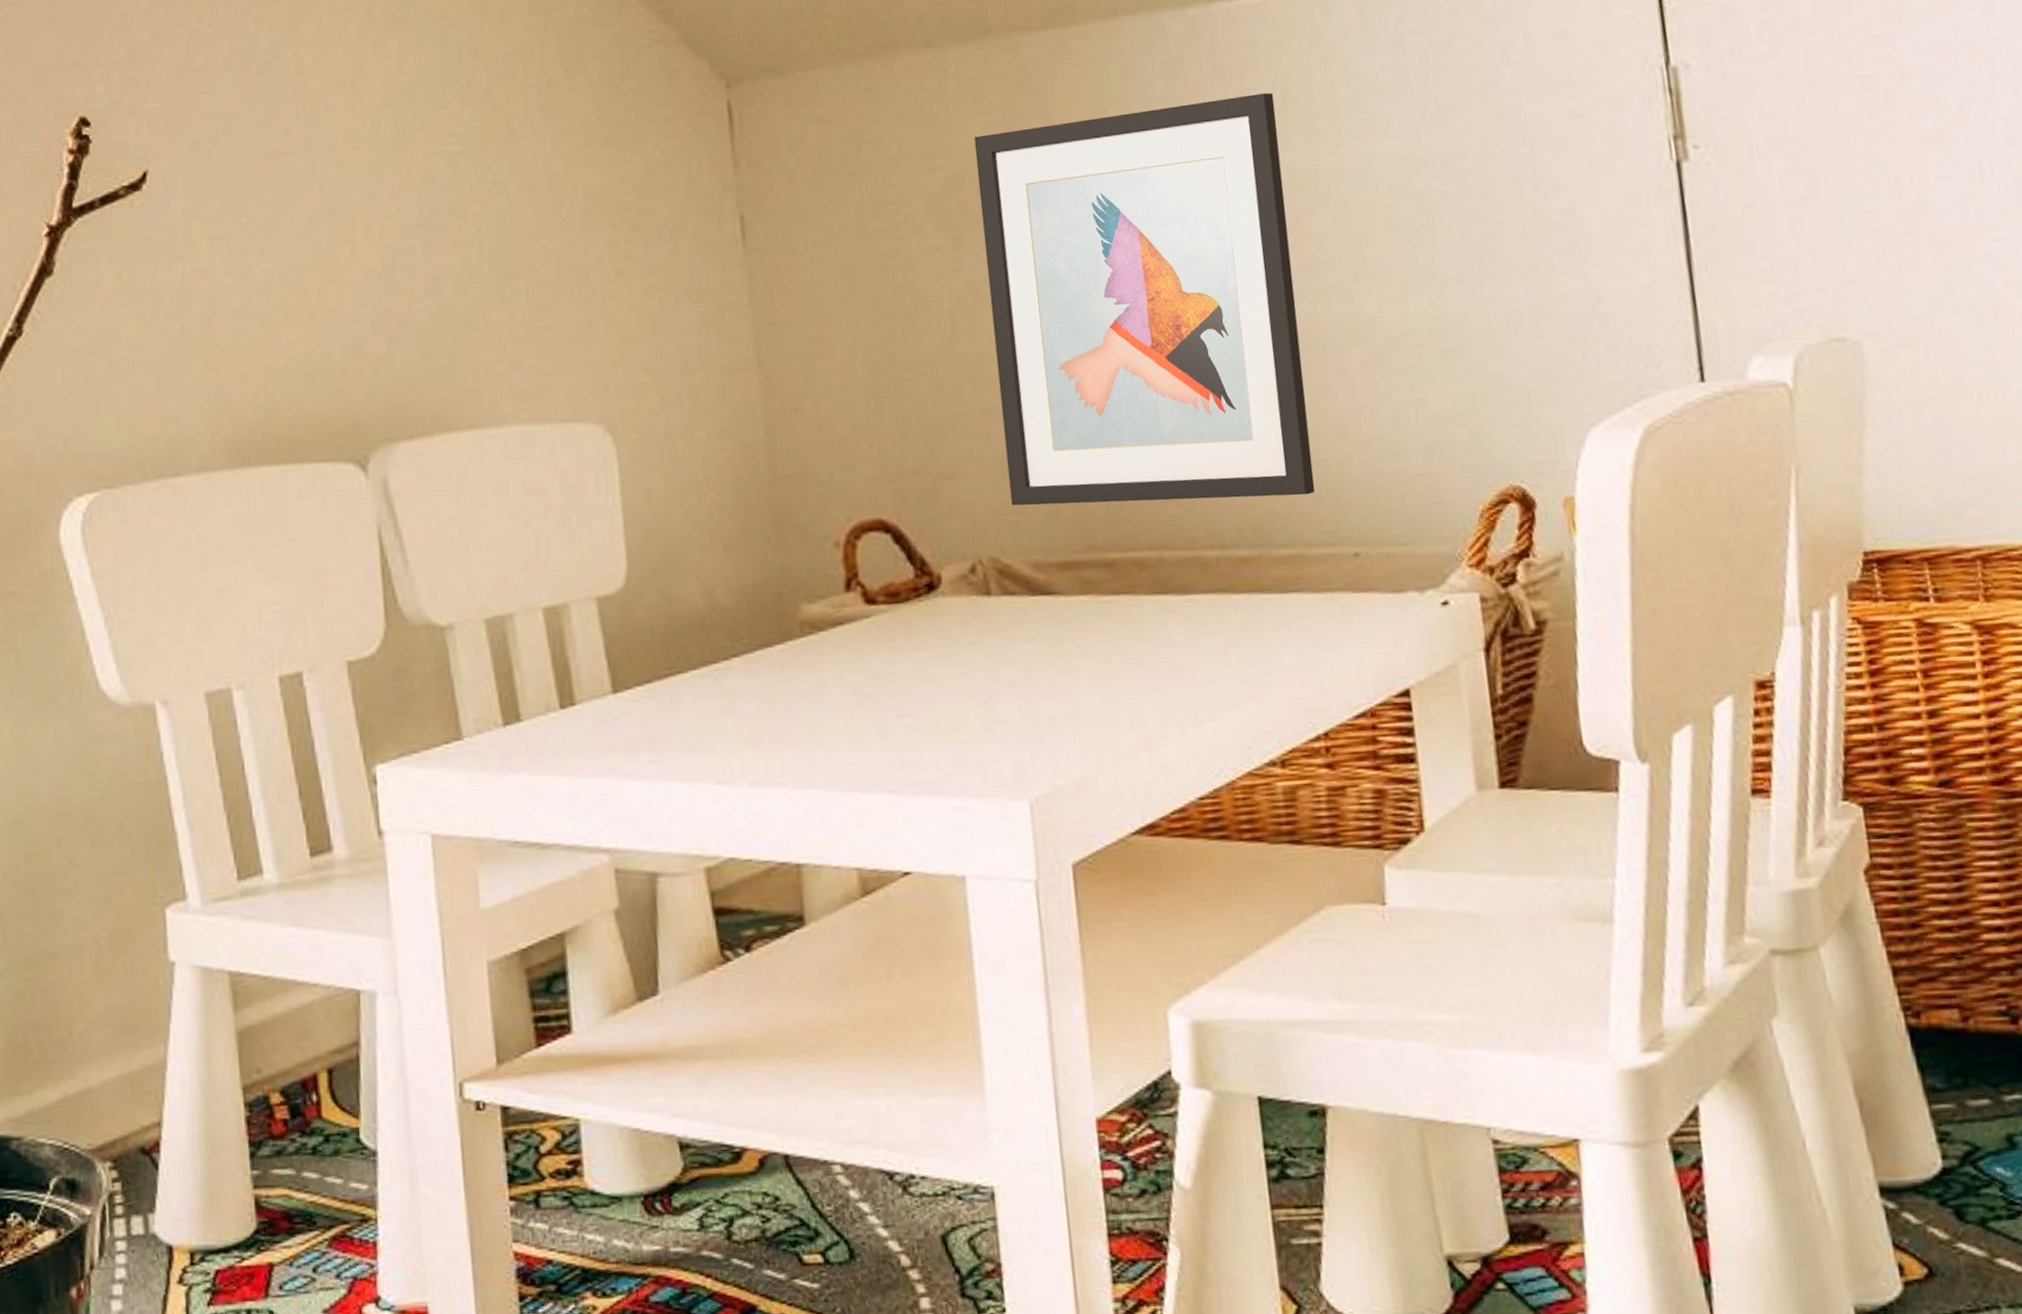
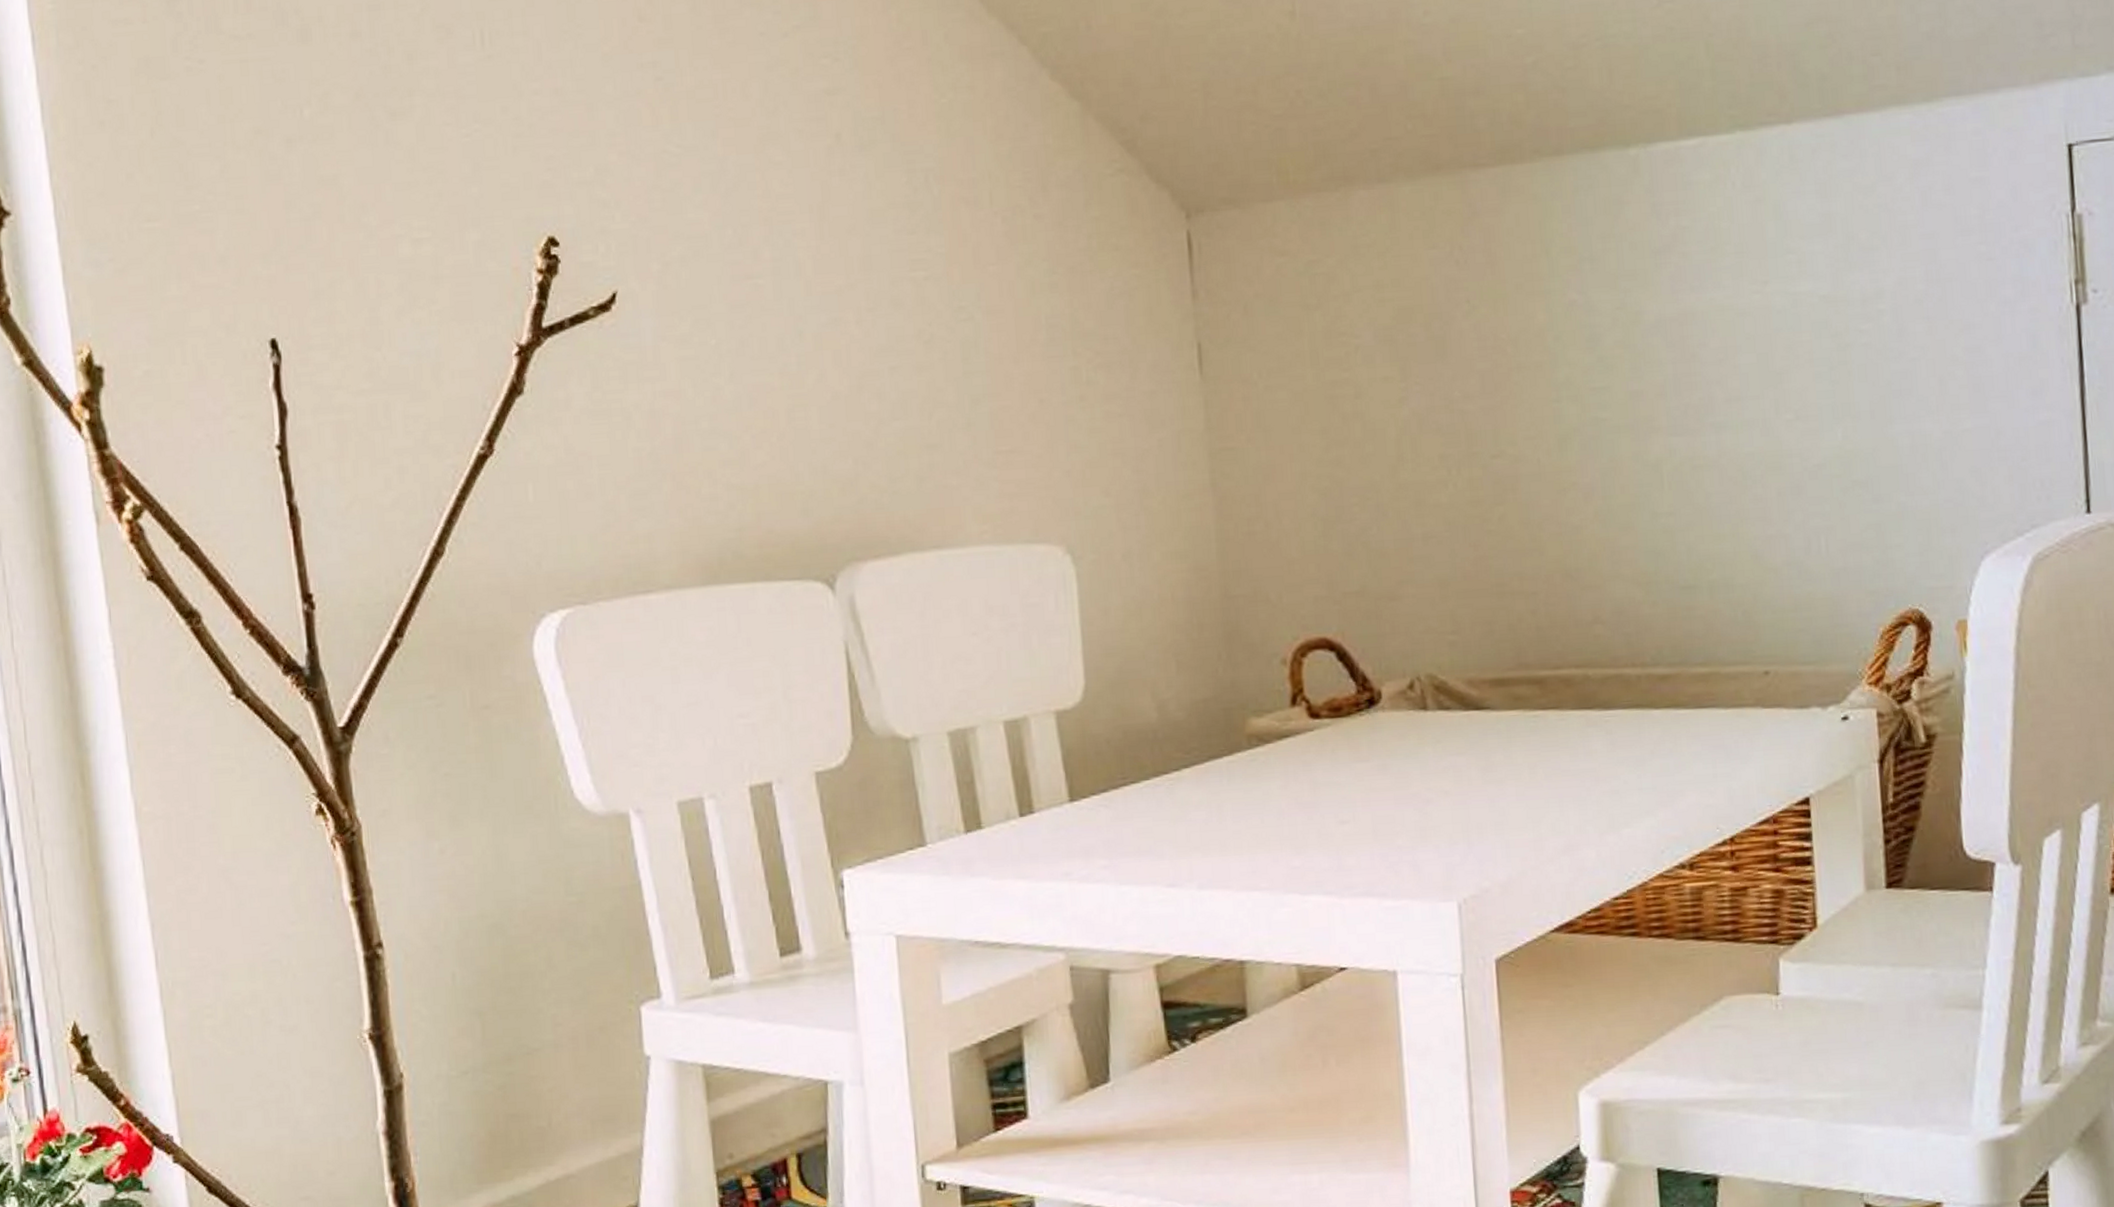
wall art: present [974,93,1316,506] -> none [1423,232,1731,626]

